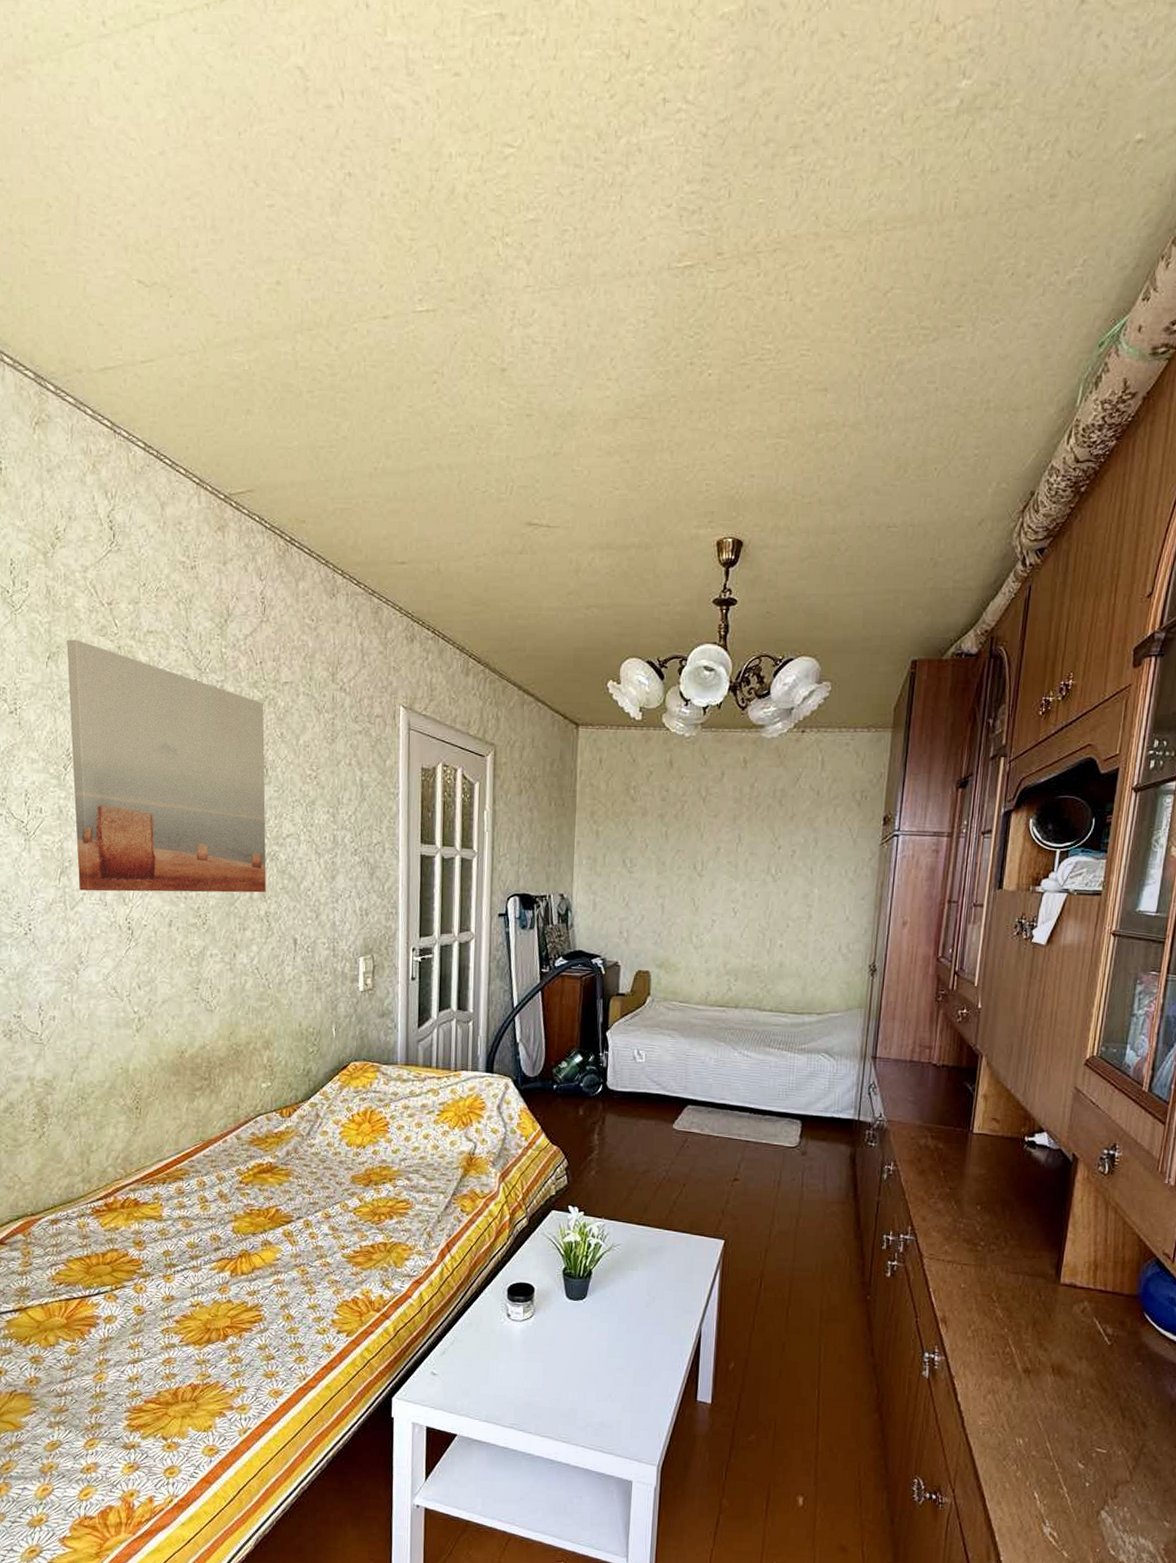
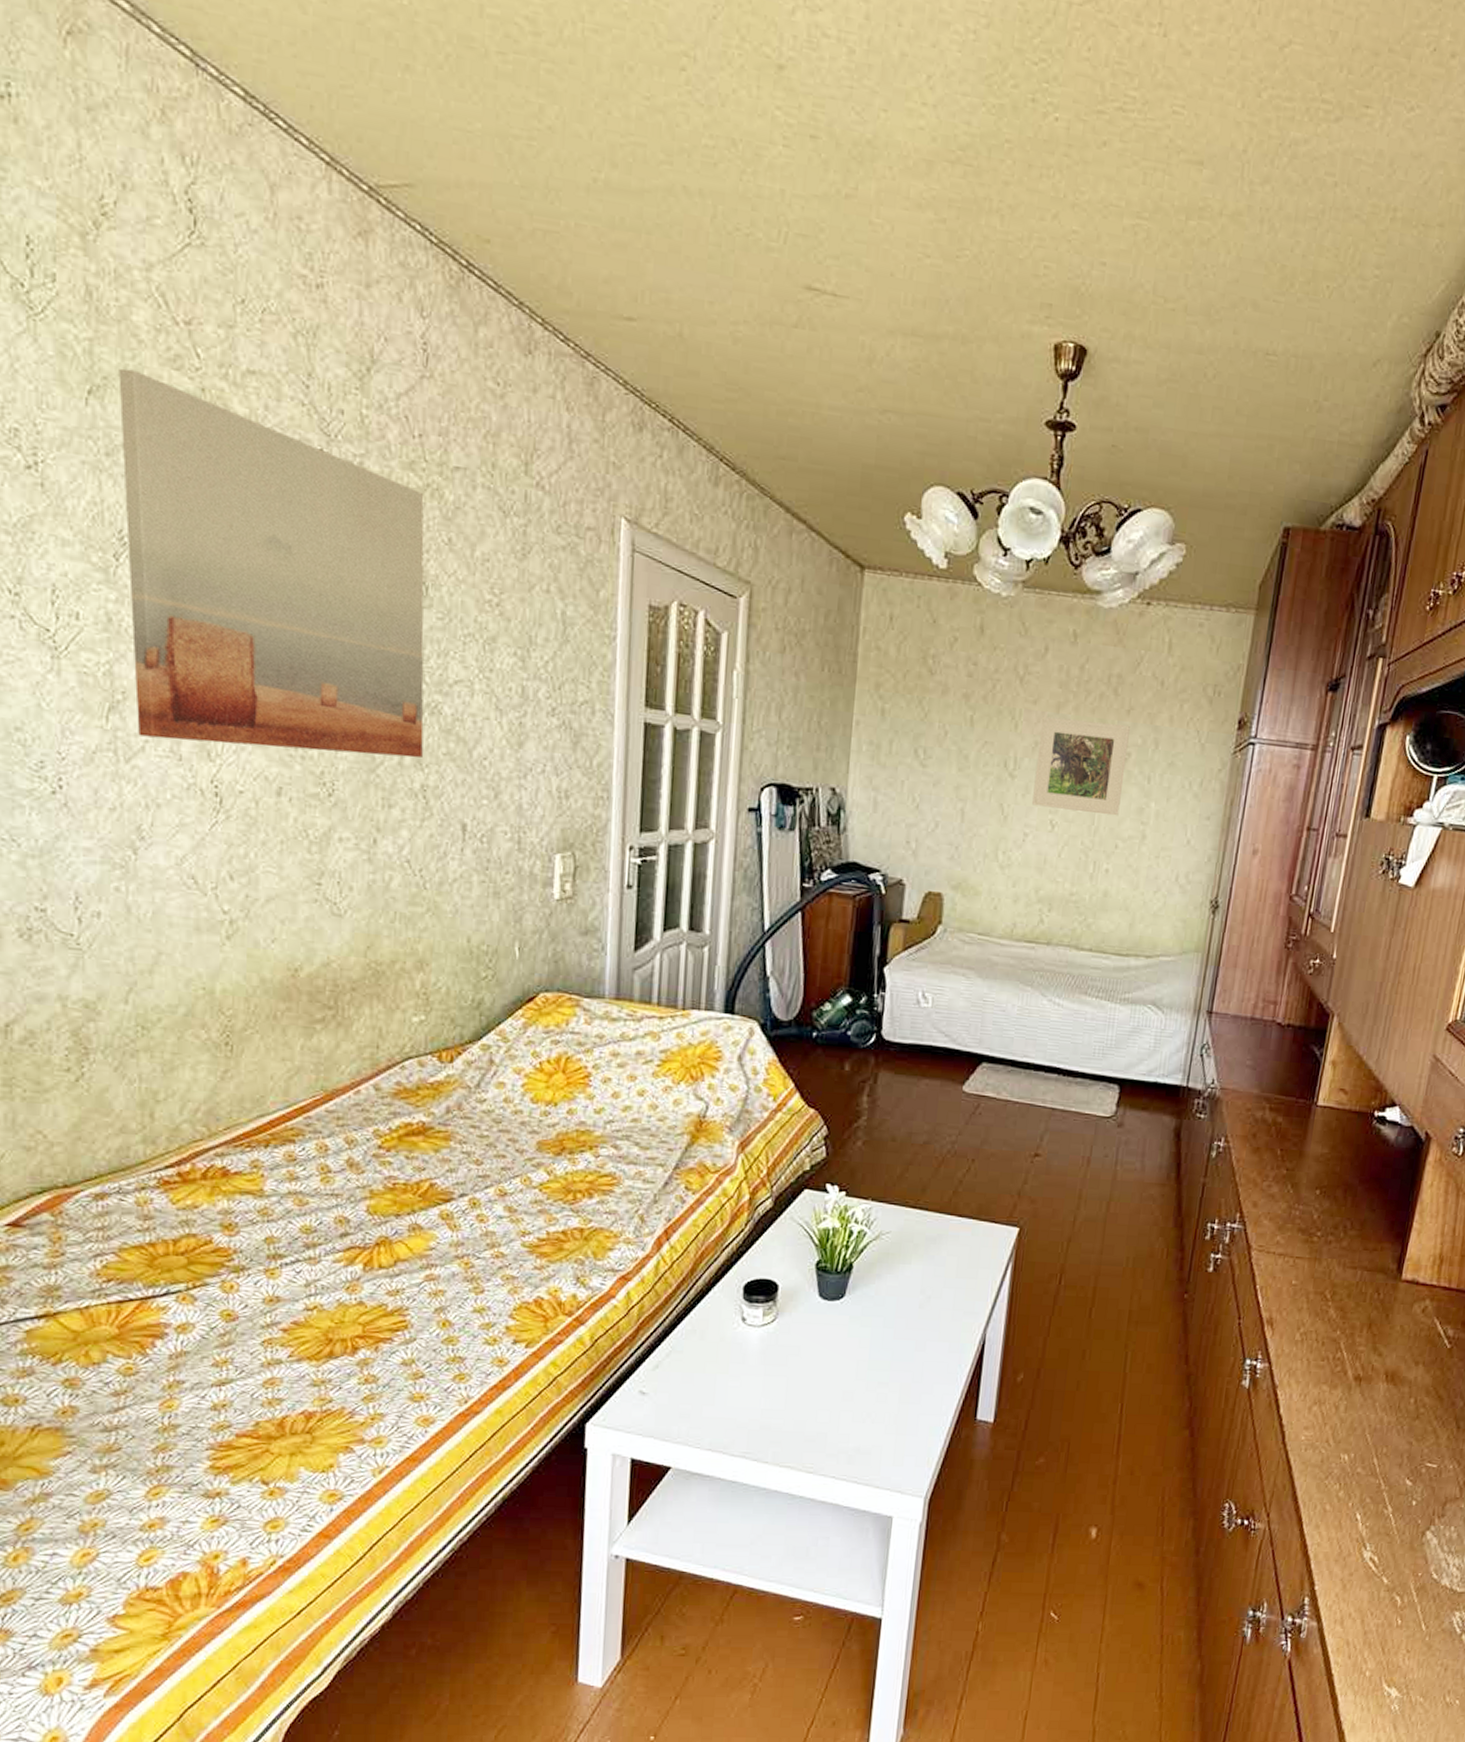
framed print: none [718,826,794,902] -> present [1032,716,1130,816]

